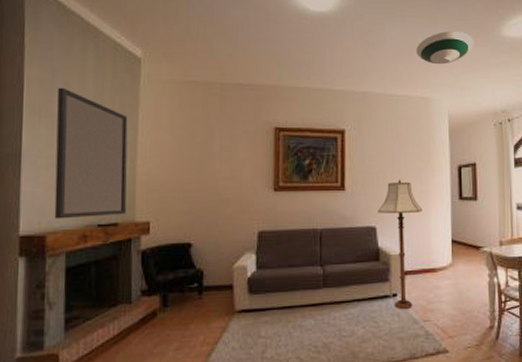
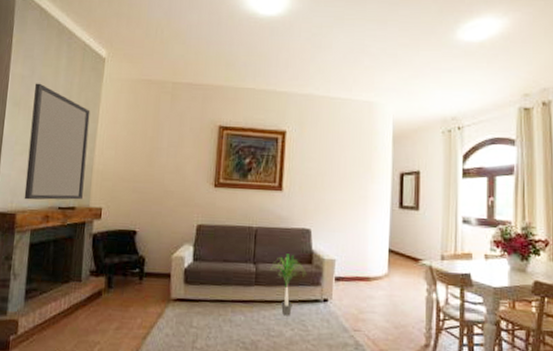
potted plant: none [337,253,373,315] -> present [269,254,305,316]
floor lamp: present [378,179,423,309] -> none [314,183,360,316]
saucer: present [416,31,474,65] -> none [363,35,425,69]

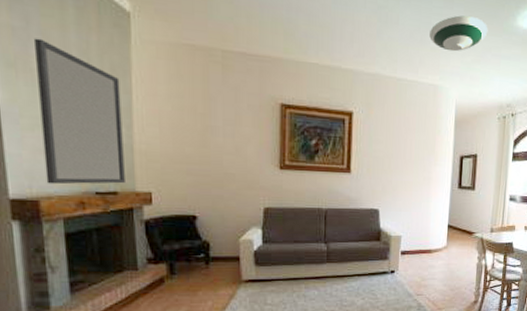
potted plant: present [269,254,305,316] -> none [340,232,374,288]
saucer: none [363,35,425,69] -> present [429,15,488,52]

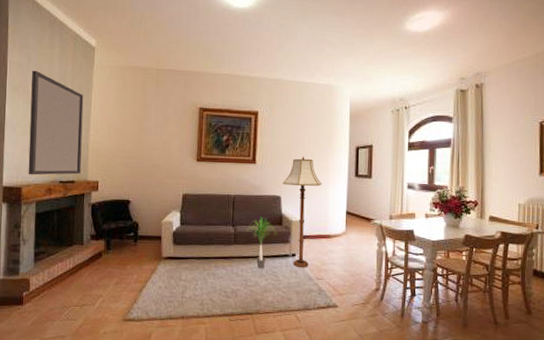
potted plant: none [340,232,374,288] -> present [246,217,277,269]
floor lamp: none [381,165,424,284] -> present [283,156,322,267]
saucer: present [429,15,488,52] -> none [324,26,378,56]

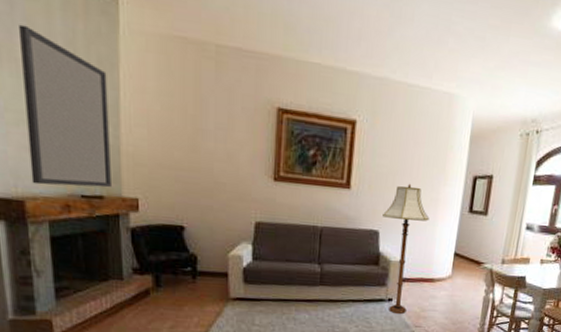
potted plant: present [246,217,277,269] -> none [335,255,372,314]

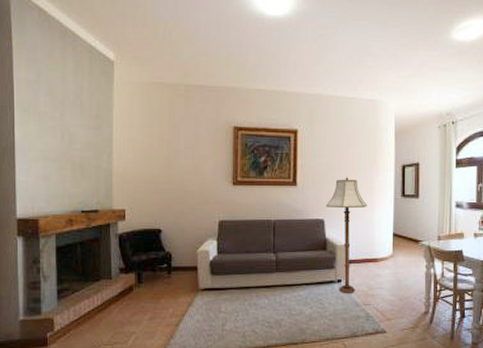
home mirror: present [18,24,111,188] -> none [42,88,105,205]

